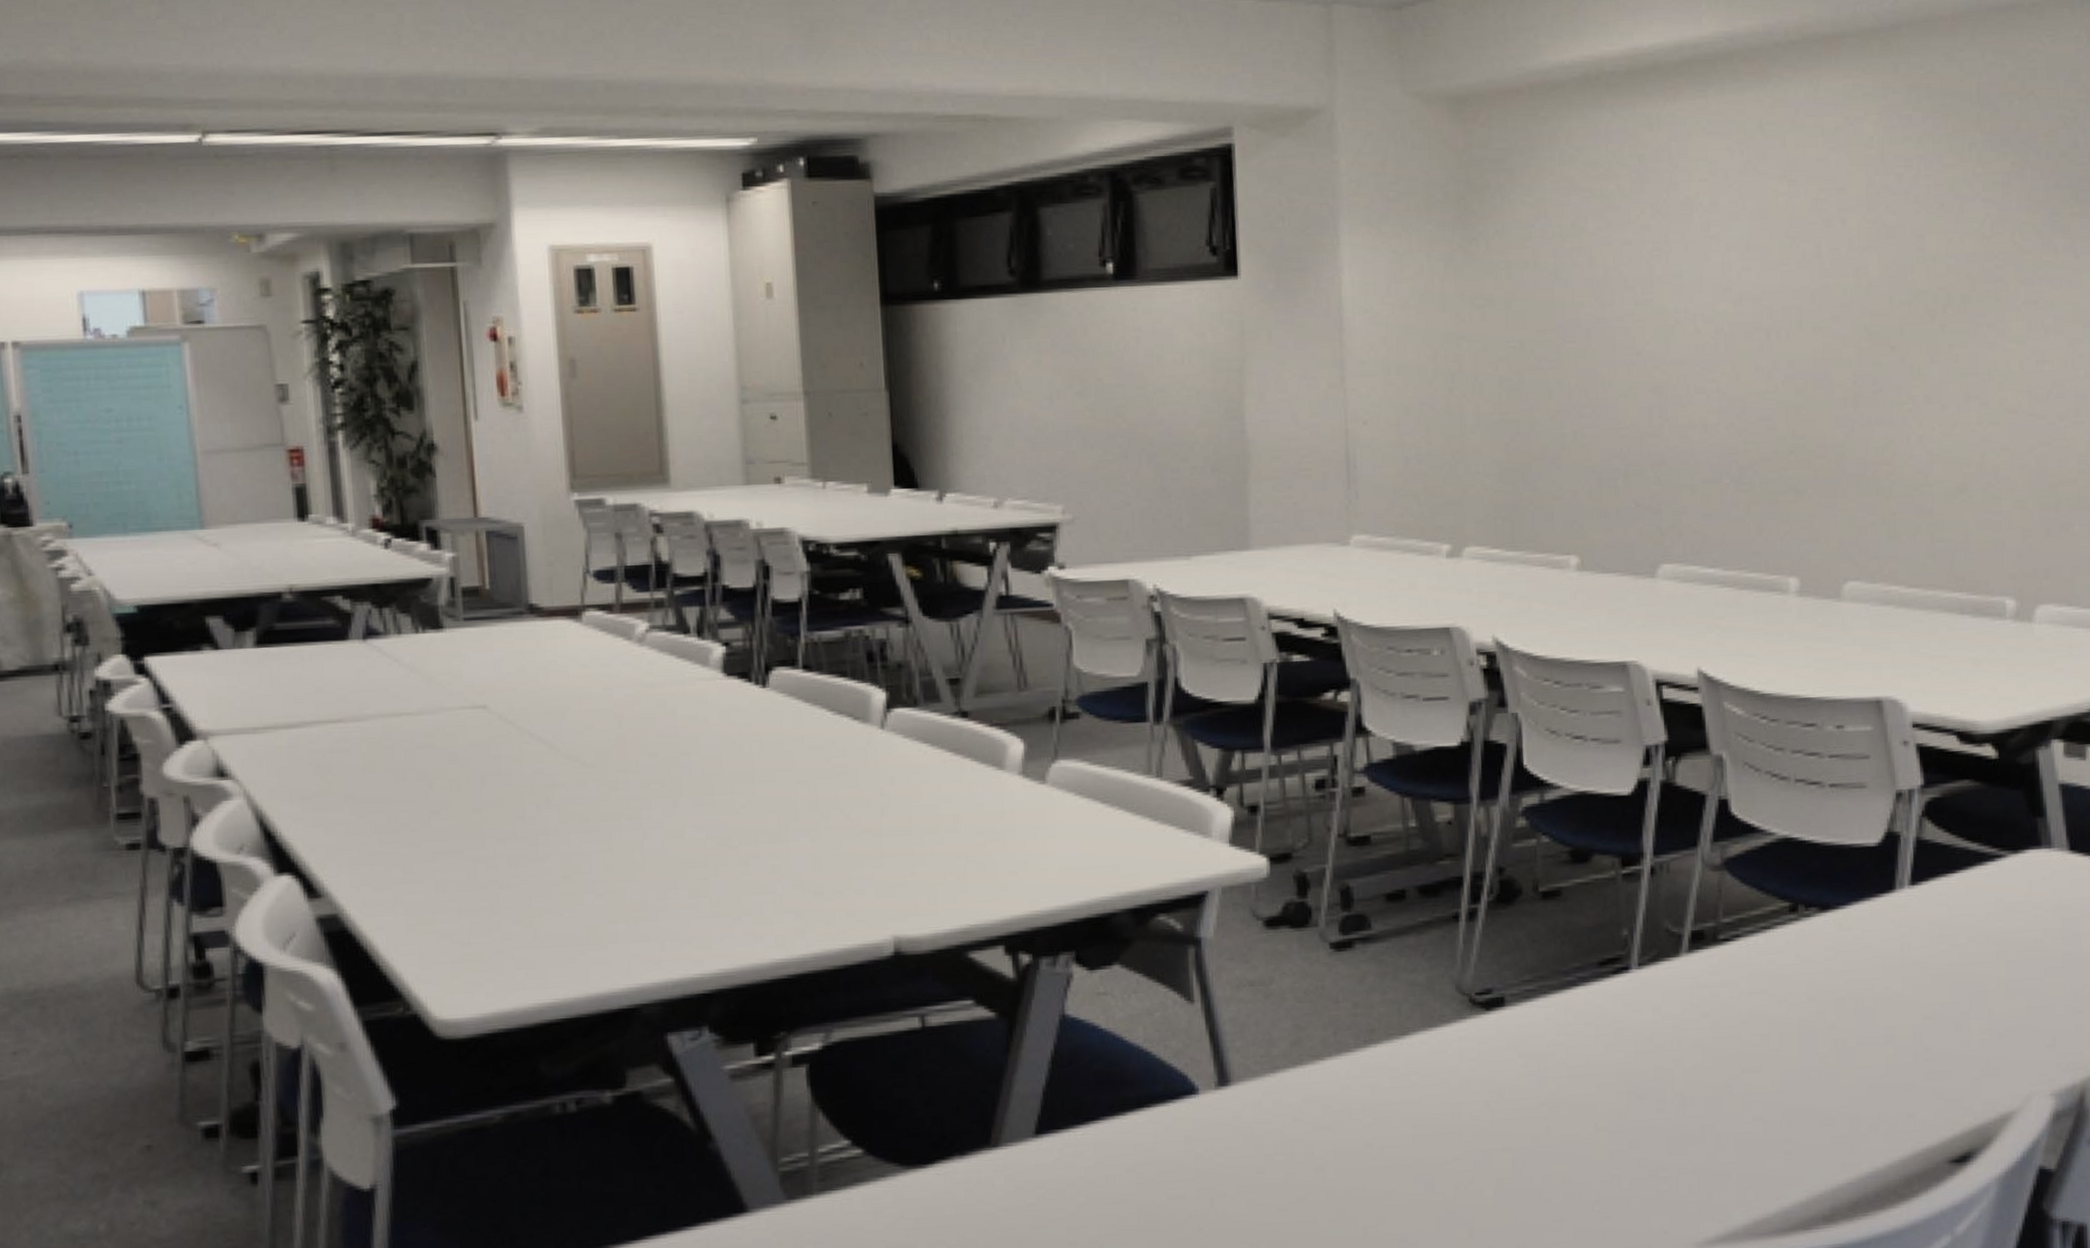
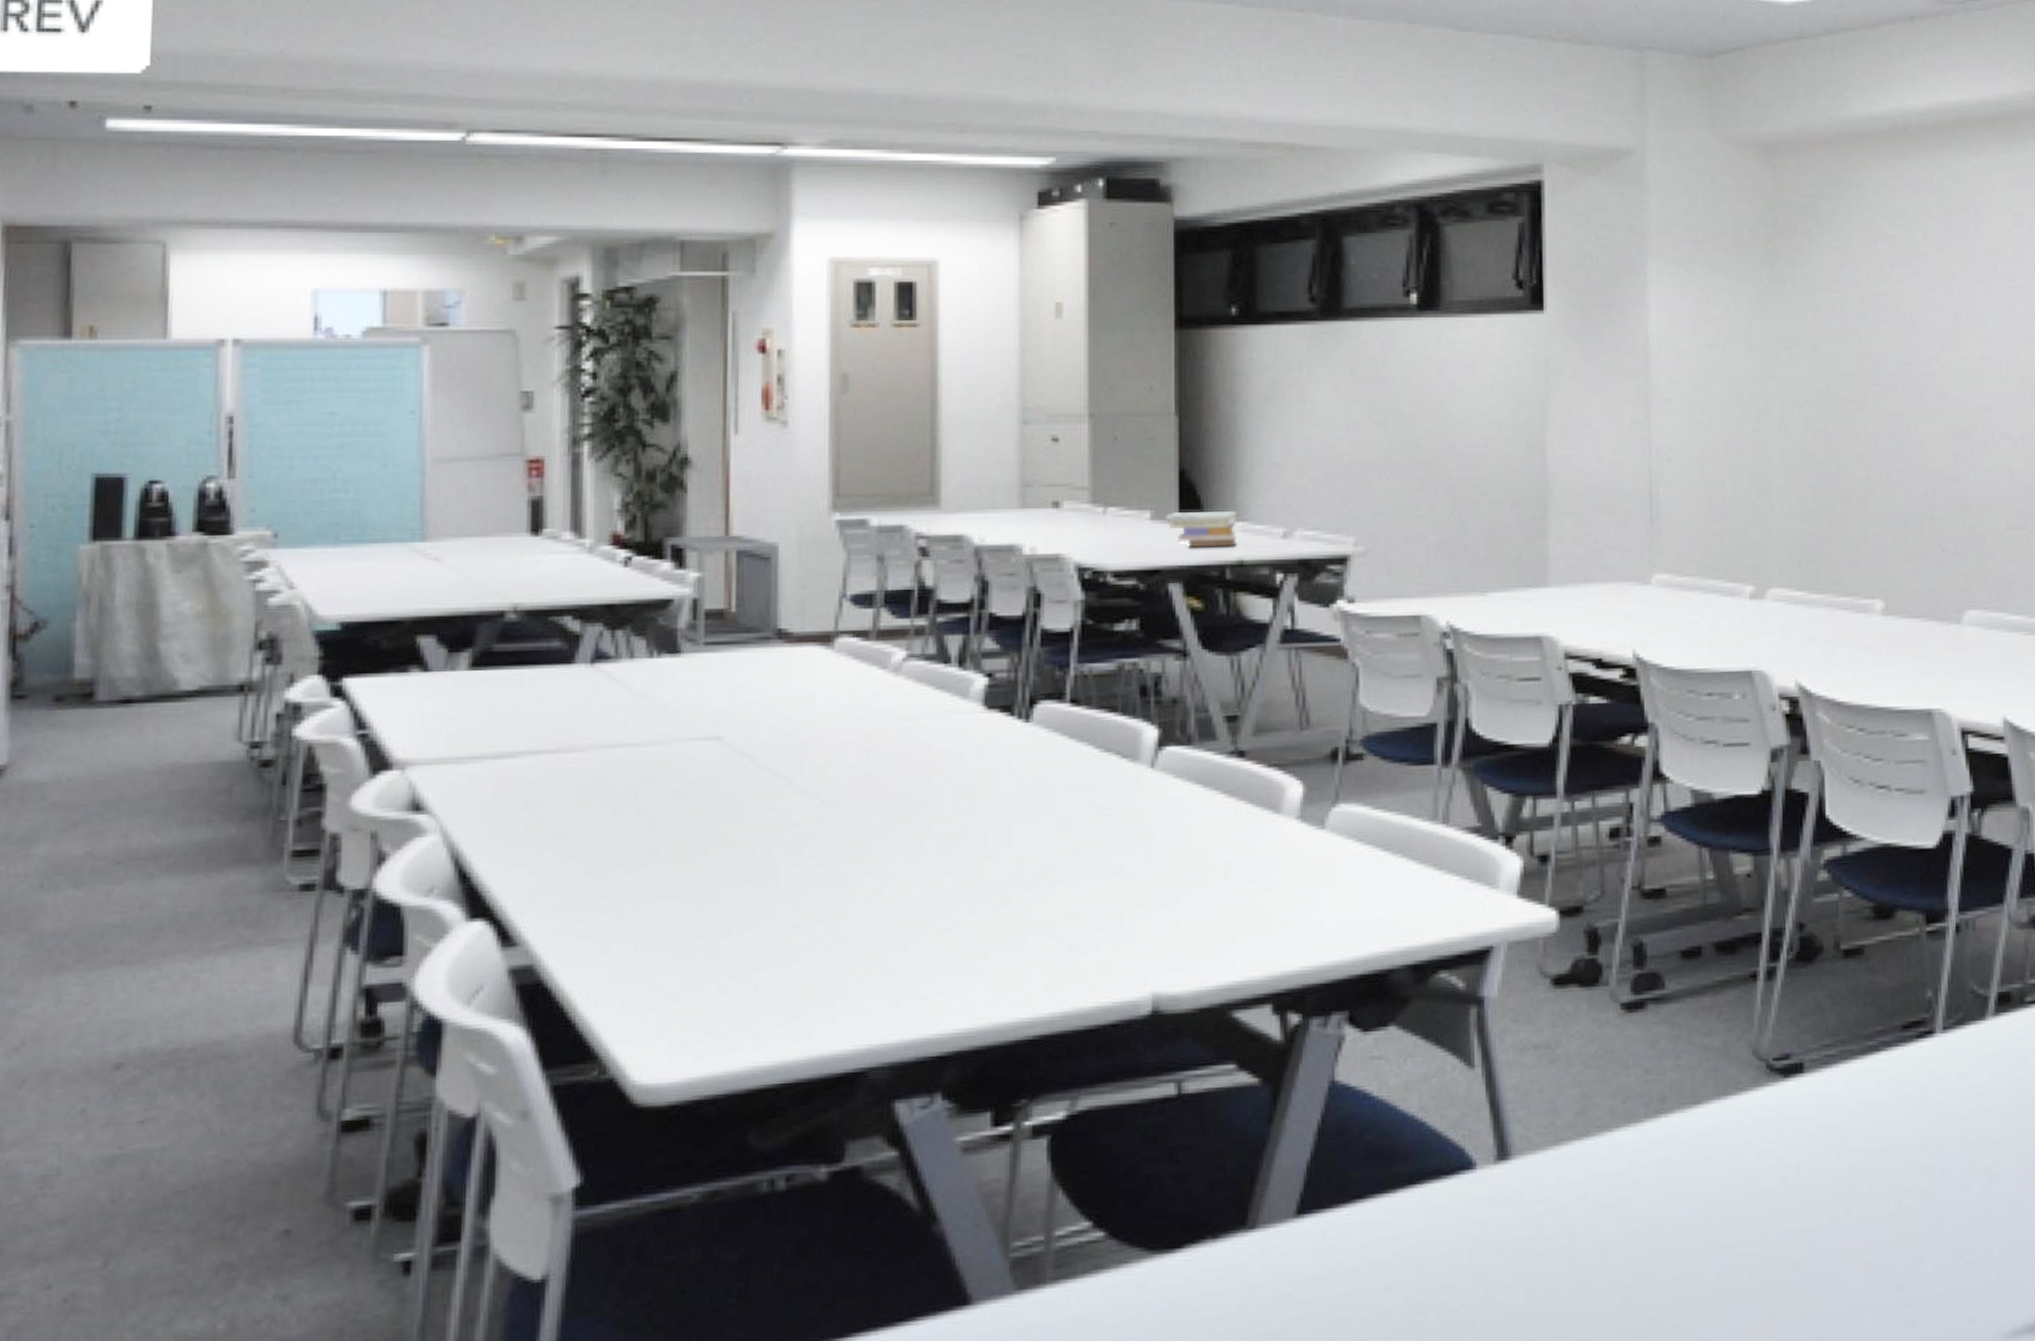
books: none [881,483,951,520] -> present [1165,511,1238,548]

